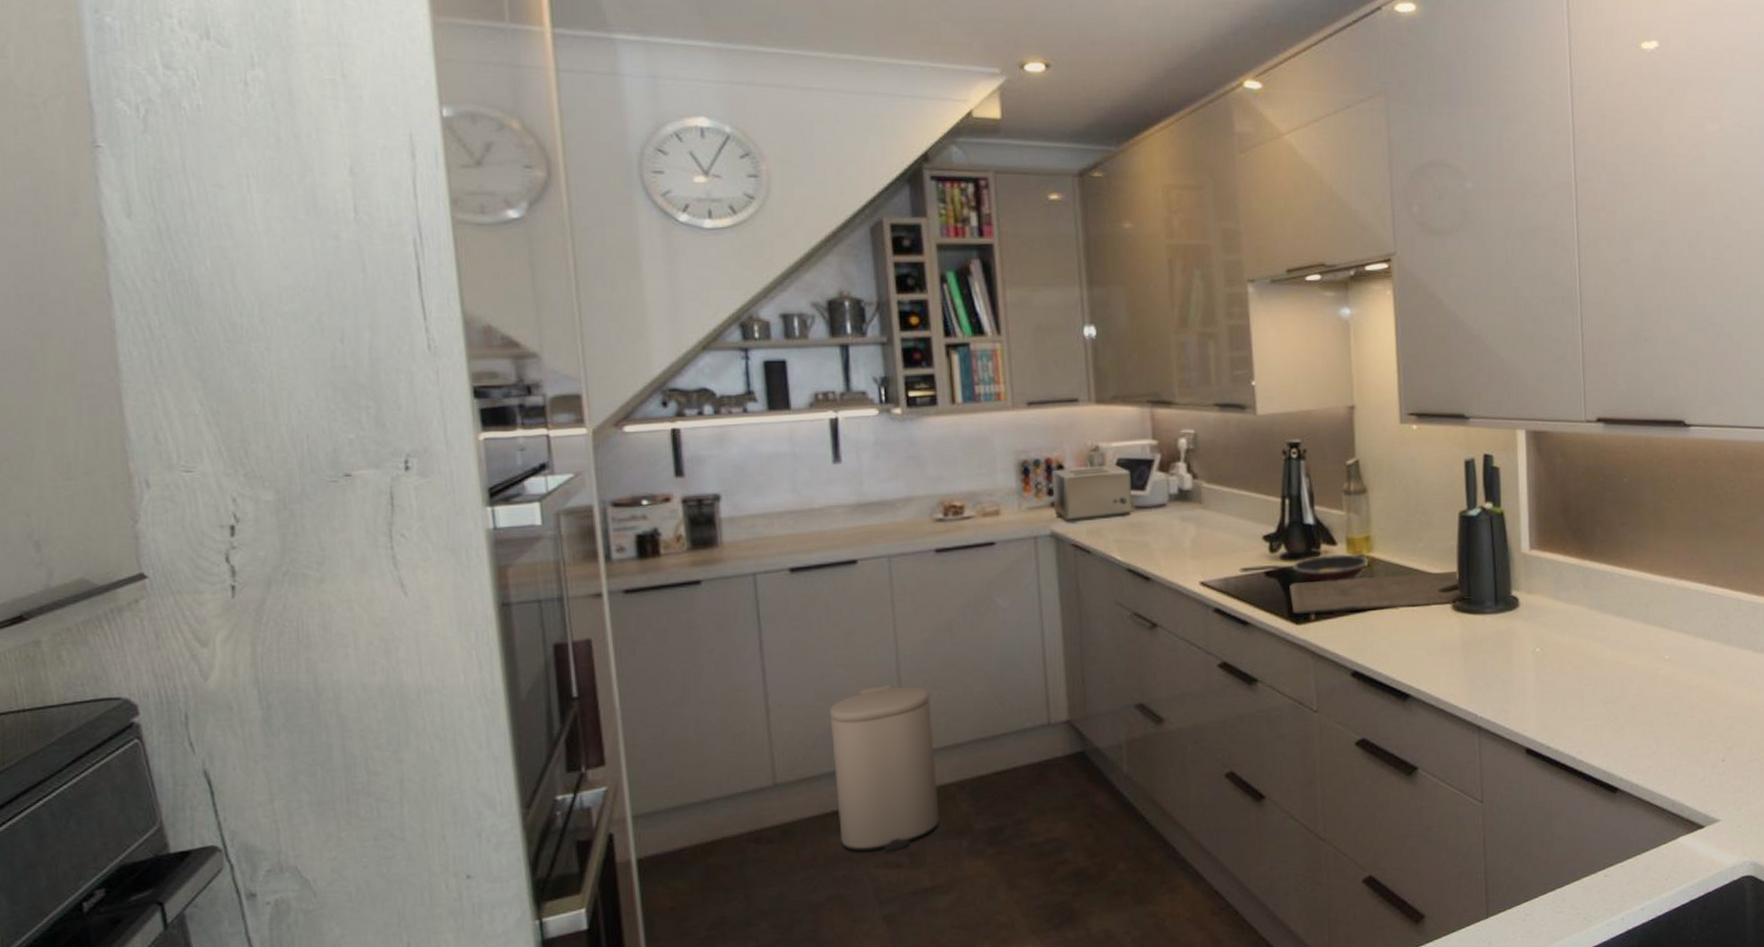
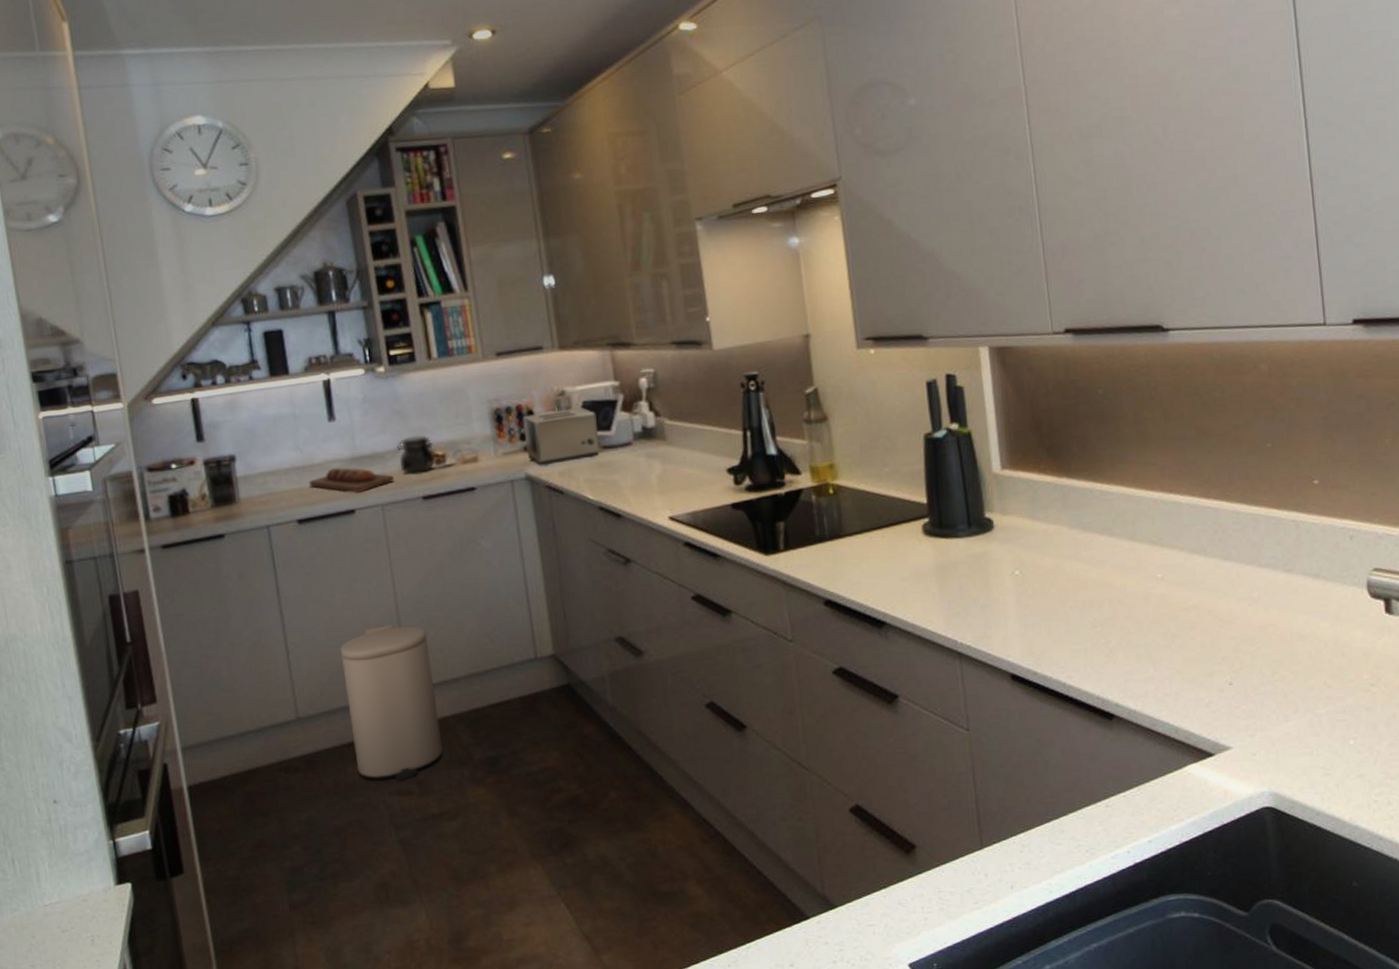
bread loaf: none [806,514,904,543] -> present [309,467,394,494]
jar: none [910,484,952,524] -> present [397,435,435,474]
frying pan: present [1239,553,1369,582] -> none [706,482,834,512]
cutting board: present [1290,570,1472,615] -> none [757,494,943,546]

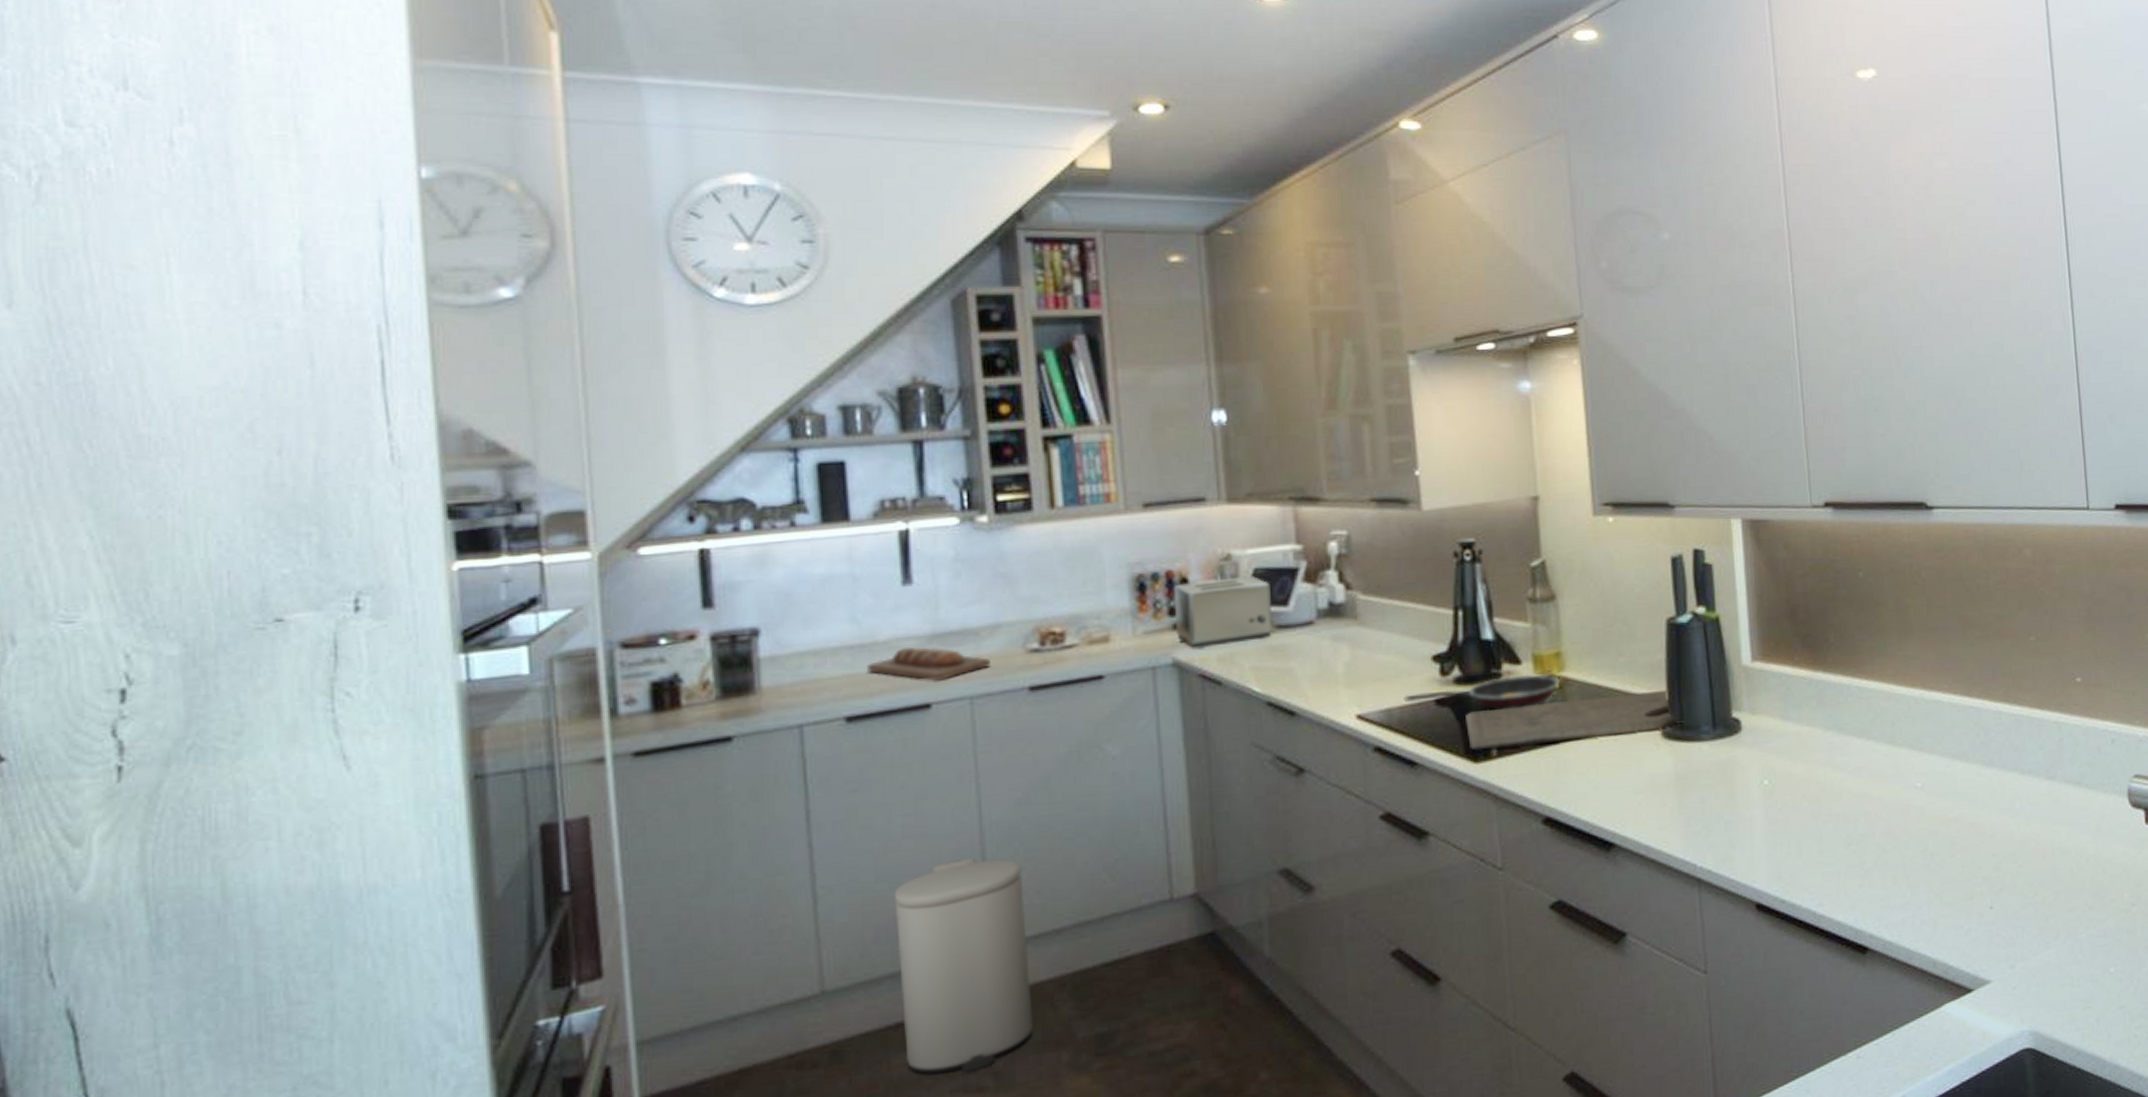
jar: present [397,435,435,474] -> none [997,606,1051,657]
frying pan: none [706,482,834,512] -> present [1404,673,1560,710]
cutting board: none [757,494,943,546] -> present [1465,689,1685,751]

